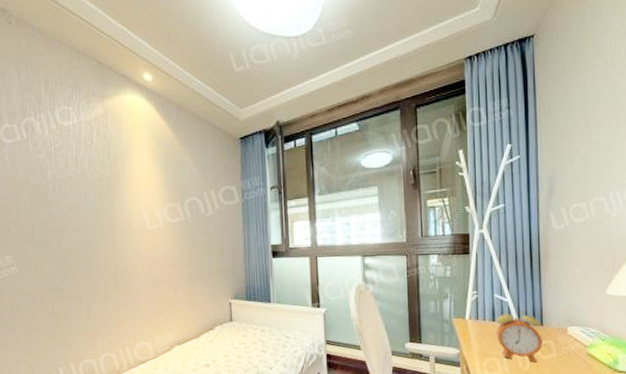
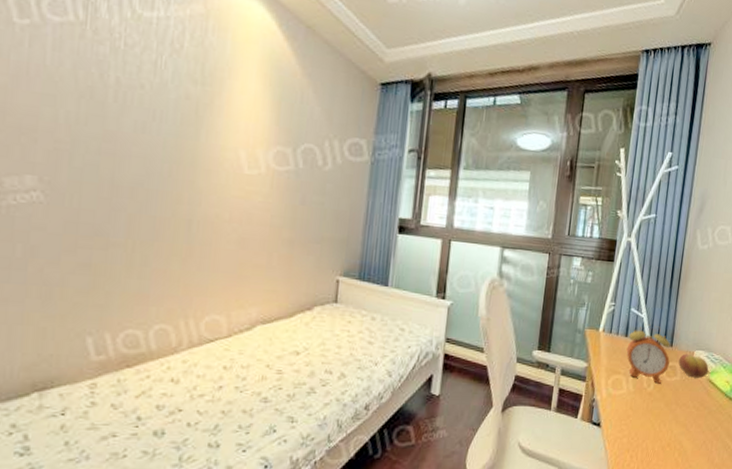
fruit: none [552,331,586,353] -> present [678,353,709,378]

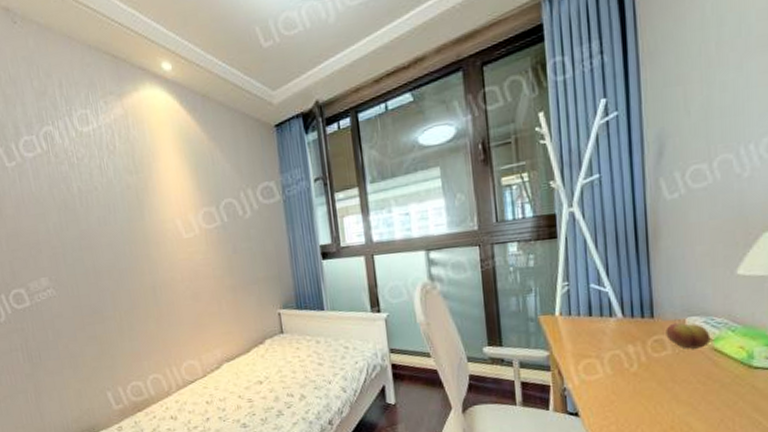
alarm clock: present [626,324,671,384] -> none [593,298,654,362]

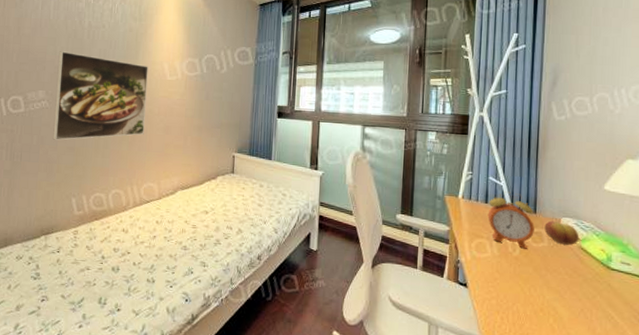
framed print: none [52,226,171,331] -> present [53,51,148,140]
alarm clock: none [593,298,654,362] -> present [487,191,534,249]

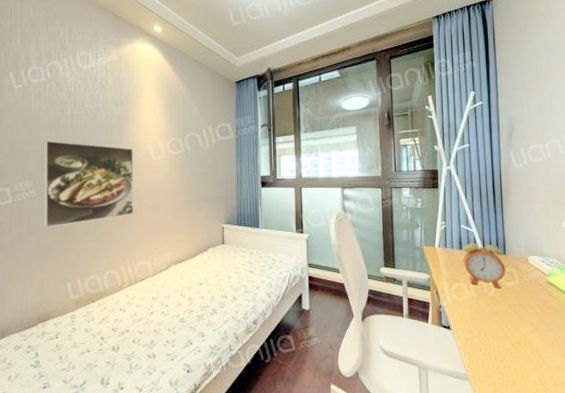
fruit: present [544,220,579,245] -> none [514,260,546,281]

